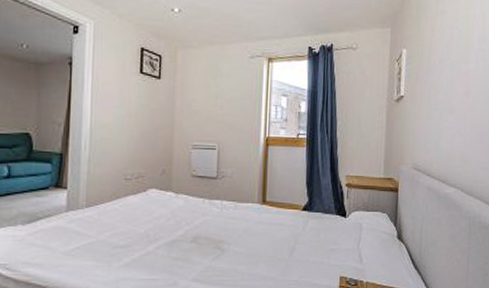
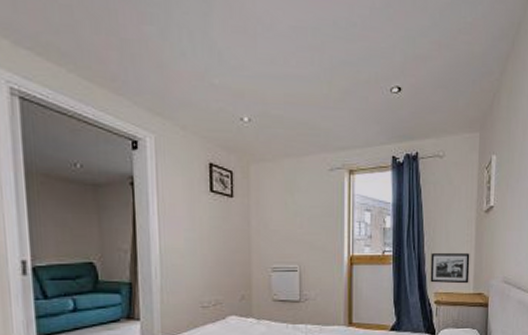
picture frame: none [342,138,381,168] -> present [430,253,470,284]

